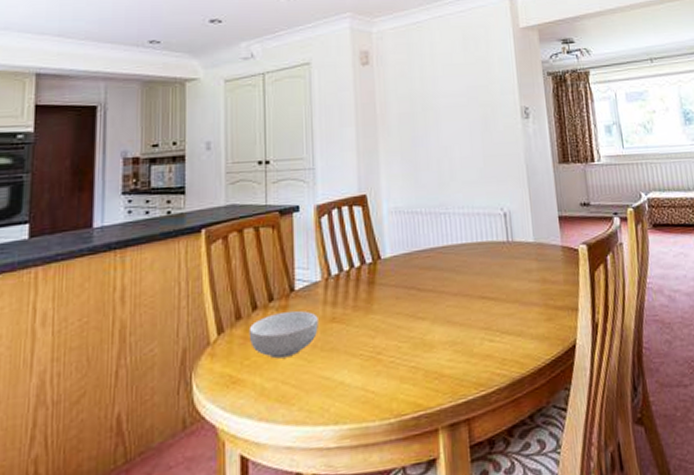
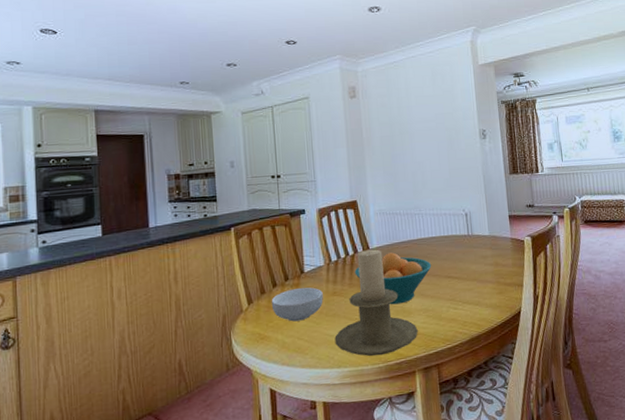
candle holder: none [331,259,442,408] -> present [335,249,418,356]
fruit bowl: none [360,264,461,336] -> present [354,252,432,305]

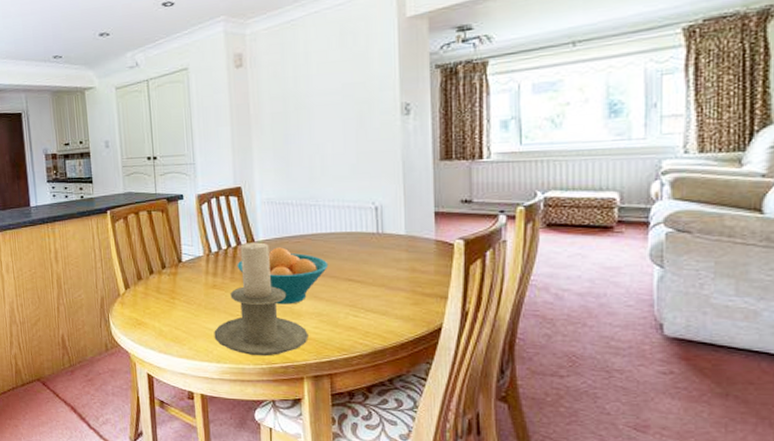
cereal bowl: present [271,287,323,322] -> none [148,277,202,311]

